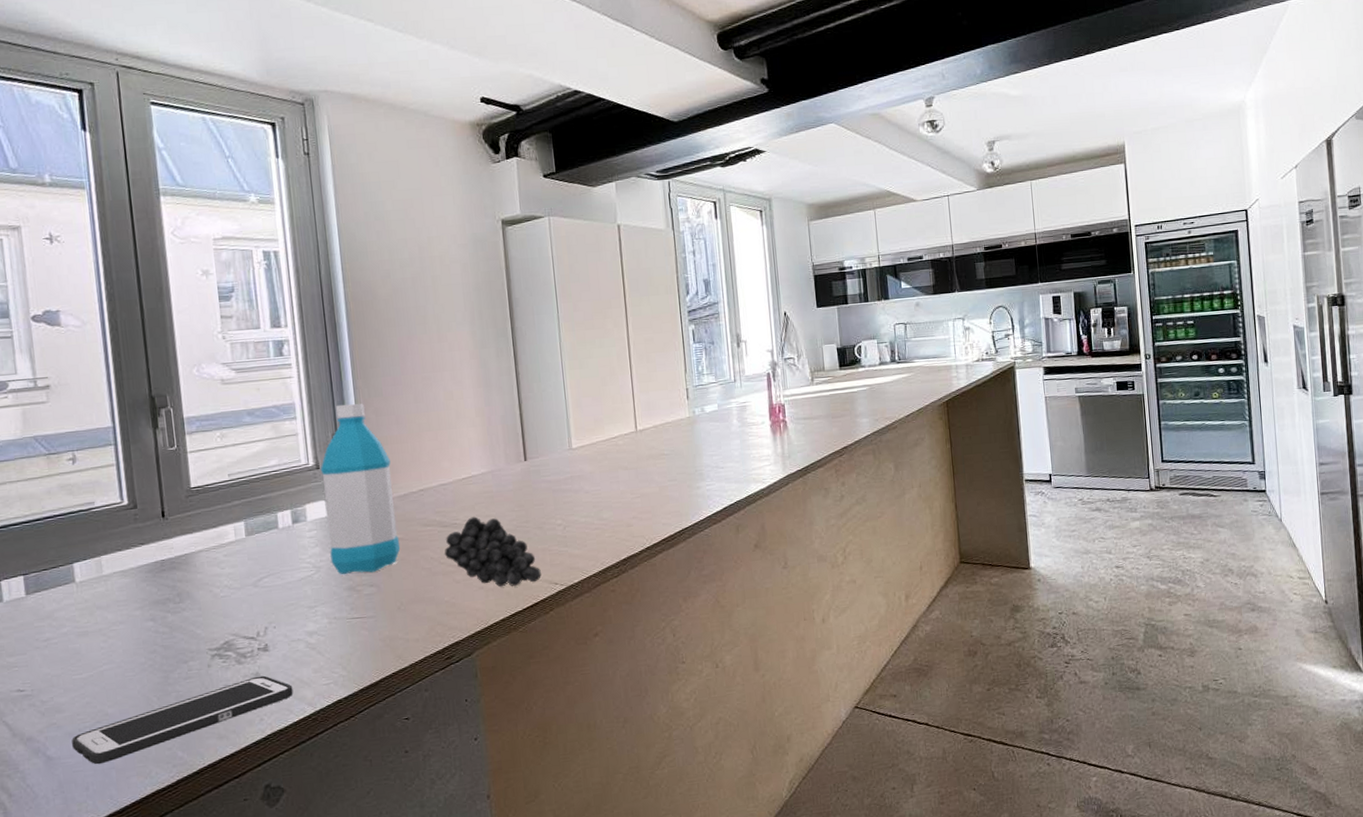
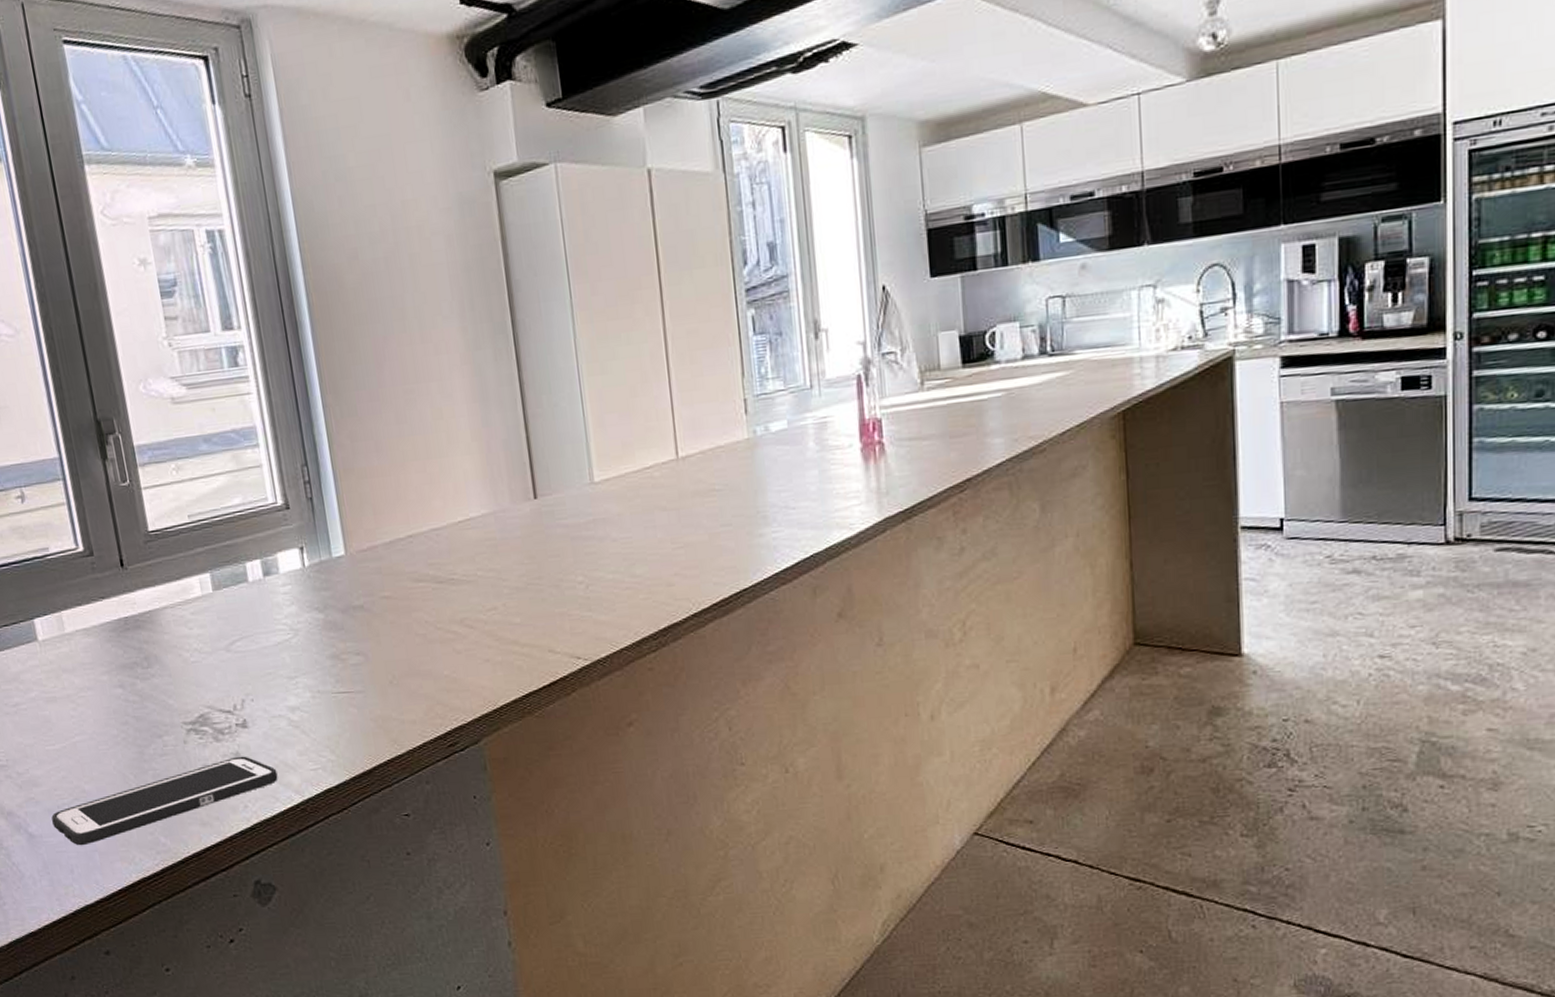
water bottle: present [320,403,401,575] -> none [290,425,389,640]
fruit: present [444,517,541,587] -> none [440,570,560,661]

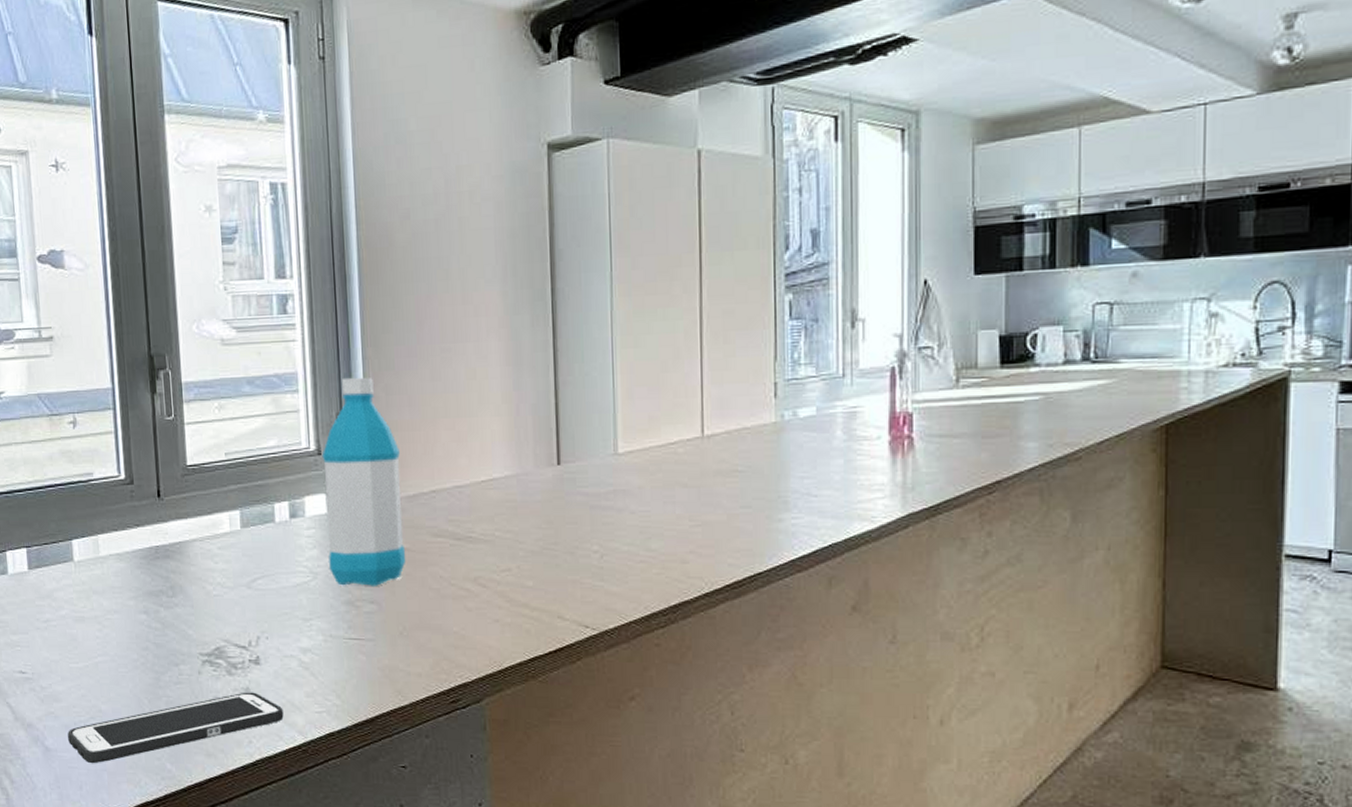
water bottle: none [290,425,389,640] -> present [321,377,406,586]

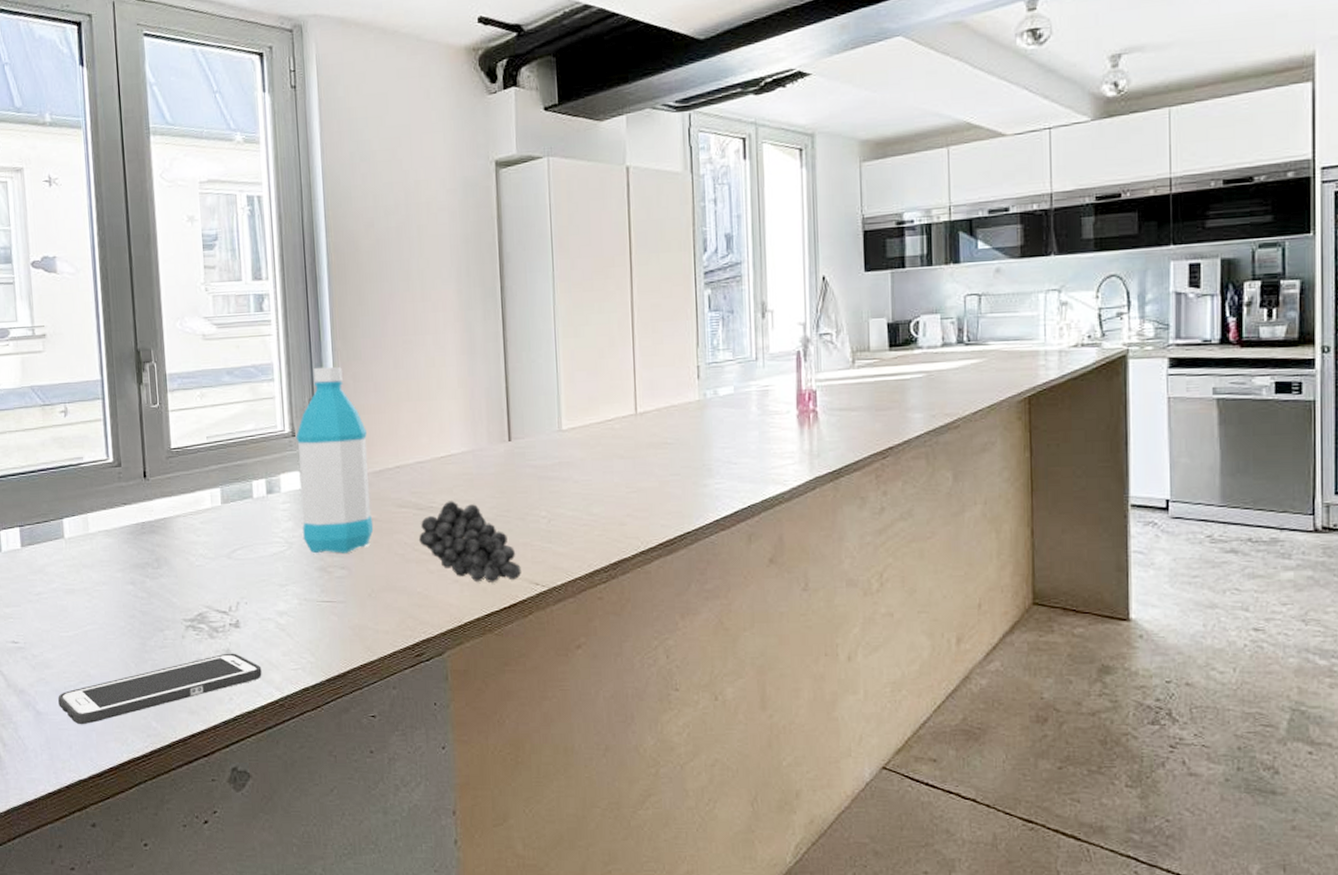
fruit: none [455,531,569,623] -> present [418,501,521,583]

